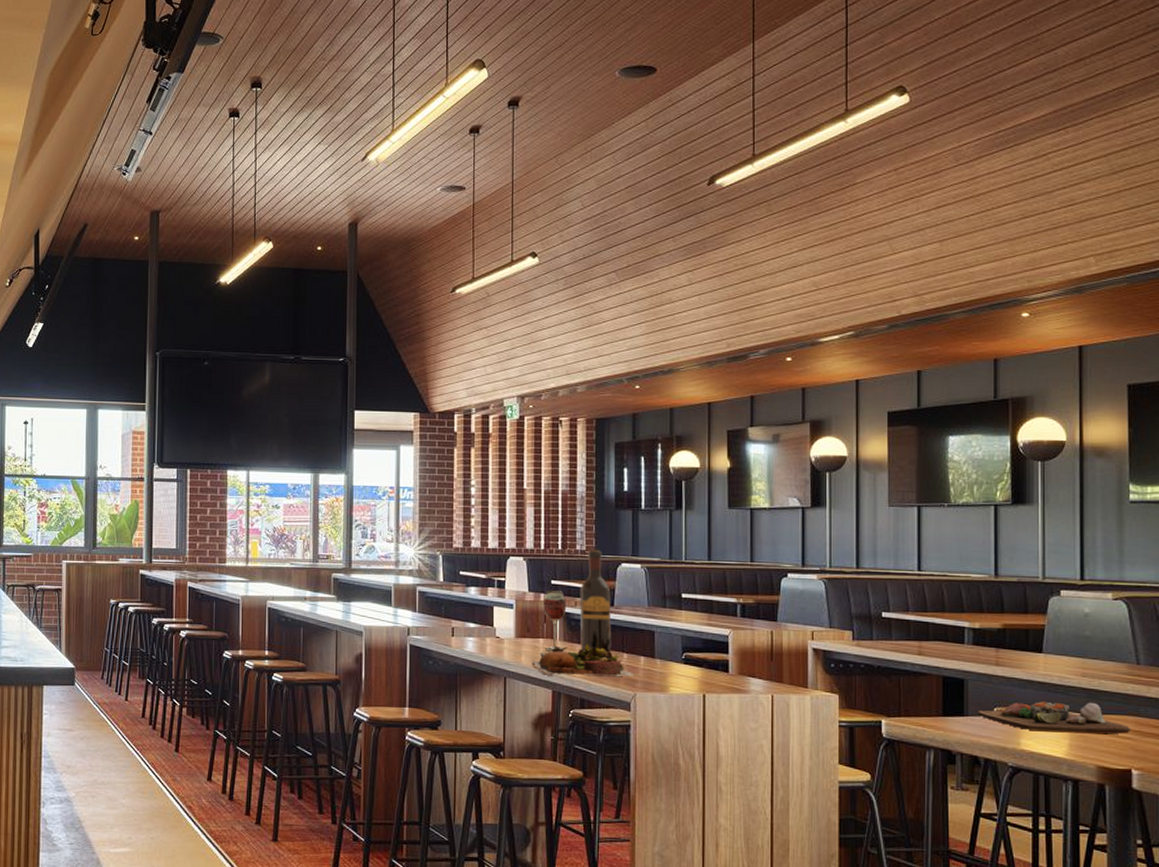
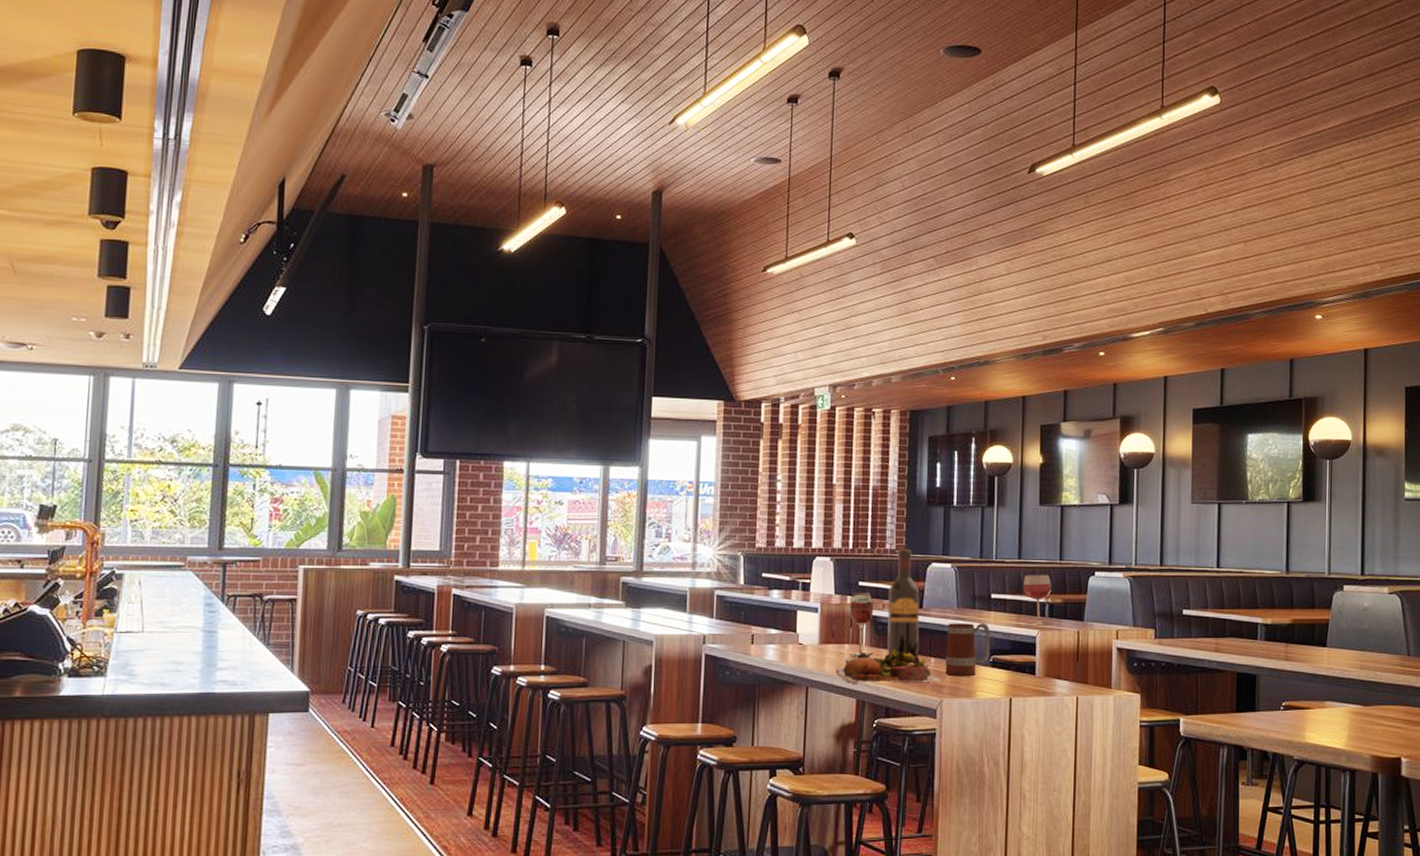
beer mug: none [637,620,682,673] -> present [945,623,991,677]
wineglass: none [714,575,744,626] -> present [1023,574,1052,627]
food platter: present [976,701,1131,734] -> none [1267,693,1402,724]

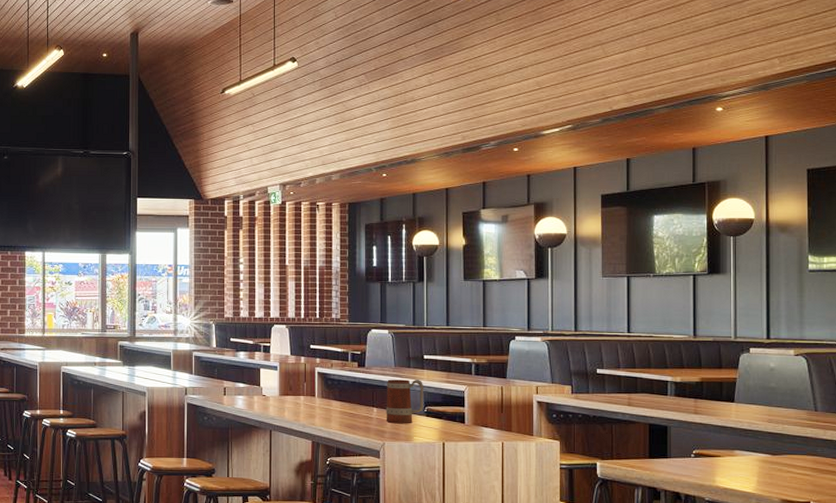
food platter: present [835,649,942,684] -> none [293,400,383,429]
wineglass: present [849,591,874,658] -> none [303,353,324,407]
wine bottle: present [887,549,920,658] -> none [335,318,363,408]
wineglass: present [1023,574,1052,627] -> none [452,338,478,383]

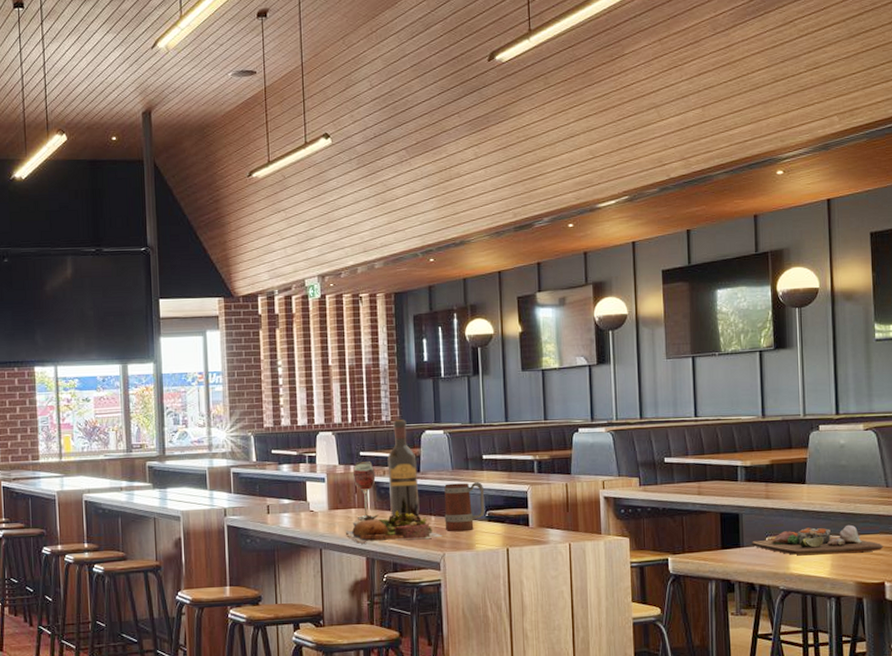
food platter: none [293,400,383,429] -> present [345,510,443,544]
wineglass: none [303,353,324,407] -> present [352,460,376,520]
wine bottle: none [335,318,363,408] -> present [387,420,420,519]
food platter: none [678,444,810,472] -> present [751,524,883,556]

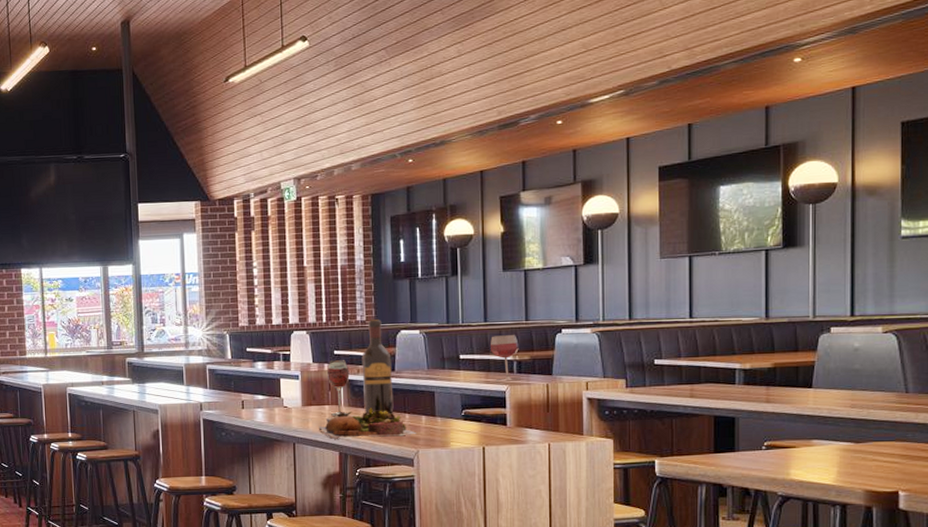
beer mug: present [444,482,485,532] -> none [419,382,461,430]
wineglass: none [512,433,541,483] -> present [491,334,521,383]
food platter: present [751,524,883,556] -> none [747,431,899,462]

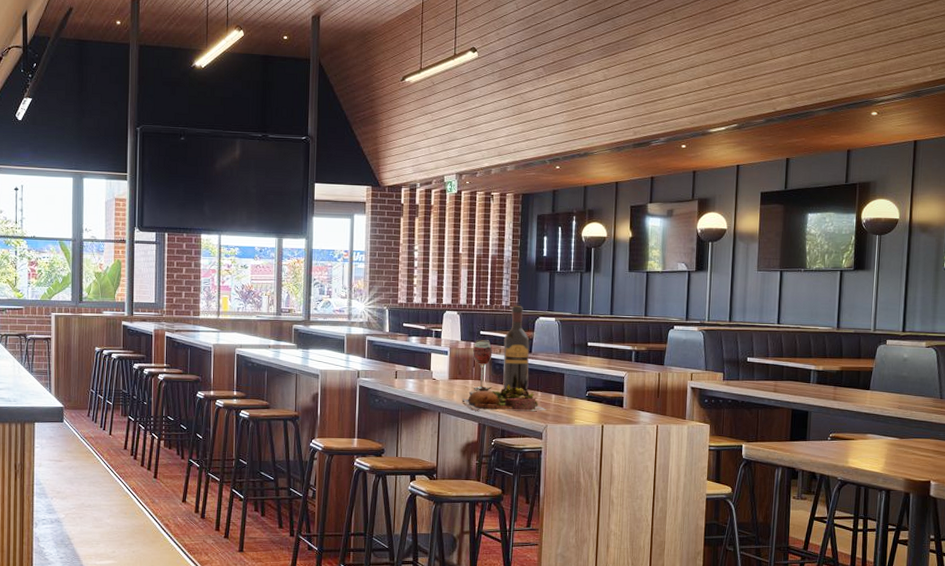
wineglass: present [491,334,521,383] -> none [614,327,638,369]

